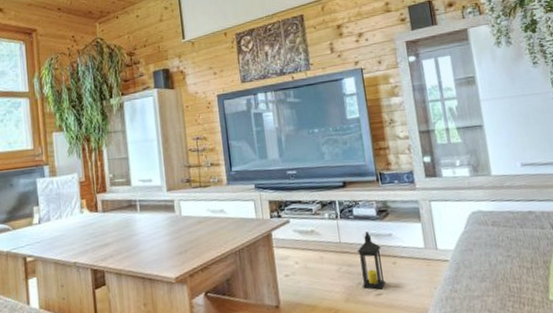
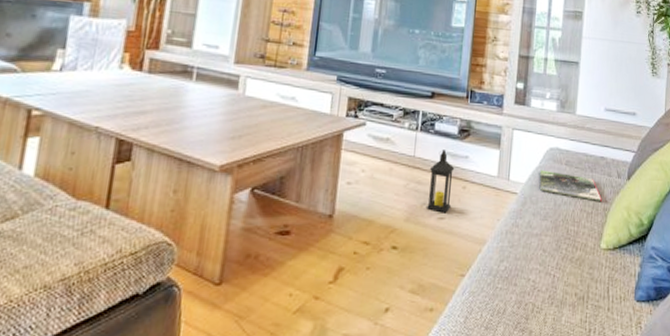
magazine: none [467,234,540,256] -> present [539,169,602,201]

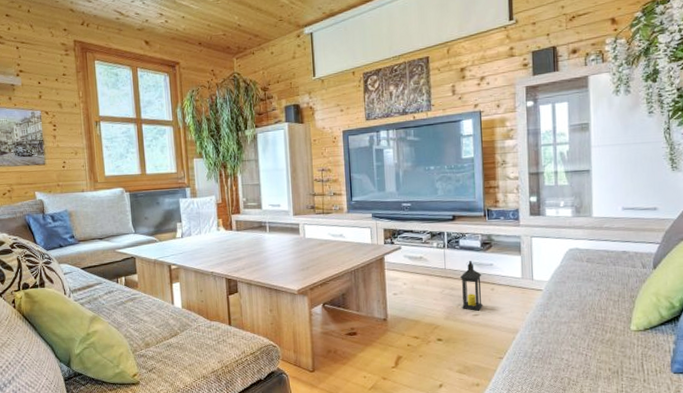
magazine: present [539,169,602,201] -> none [562,268,628,290]

